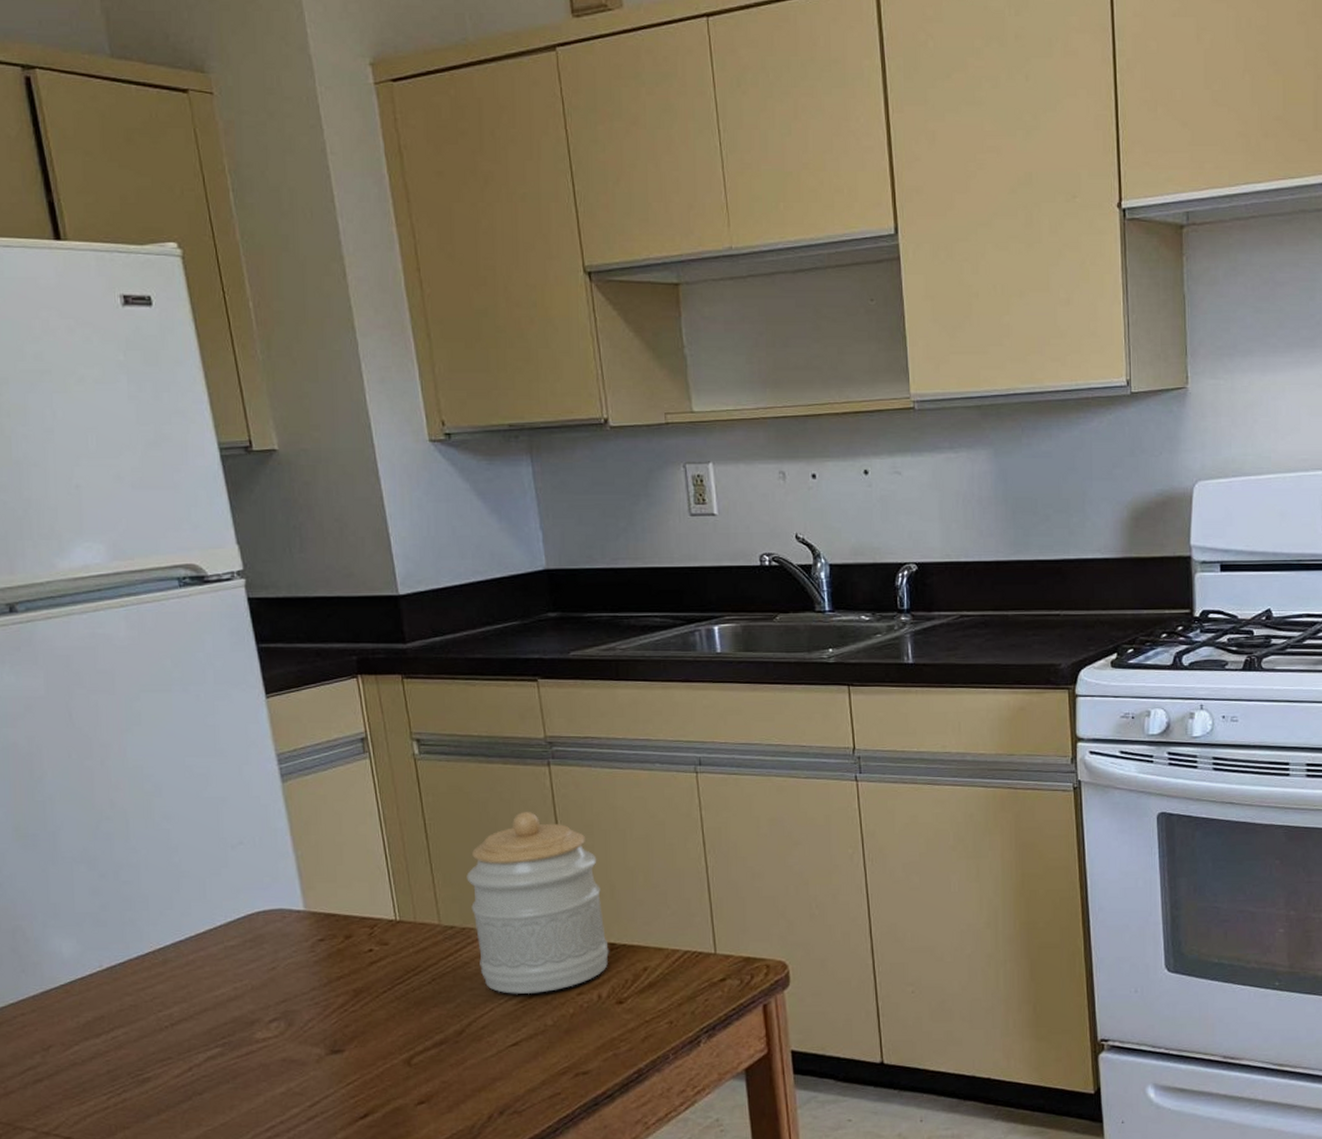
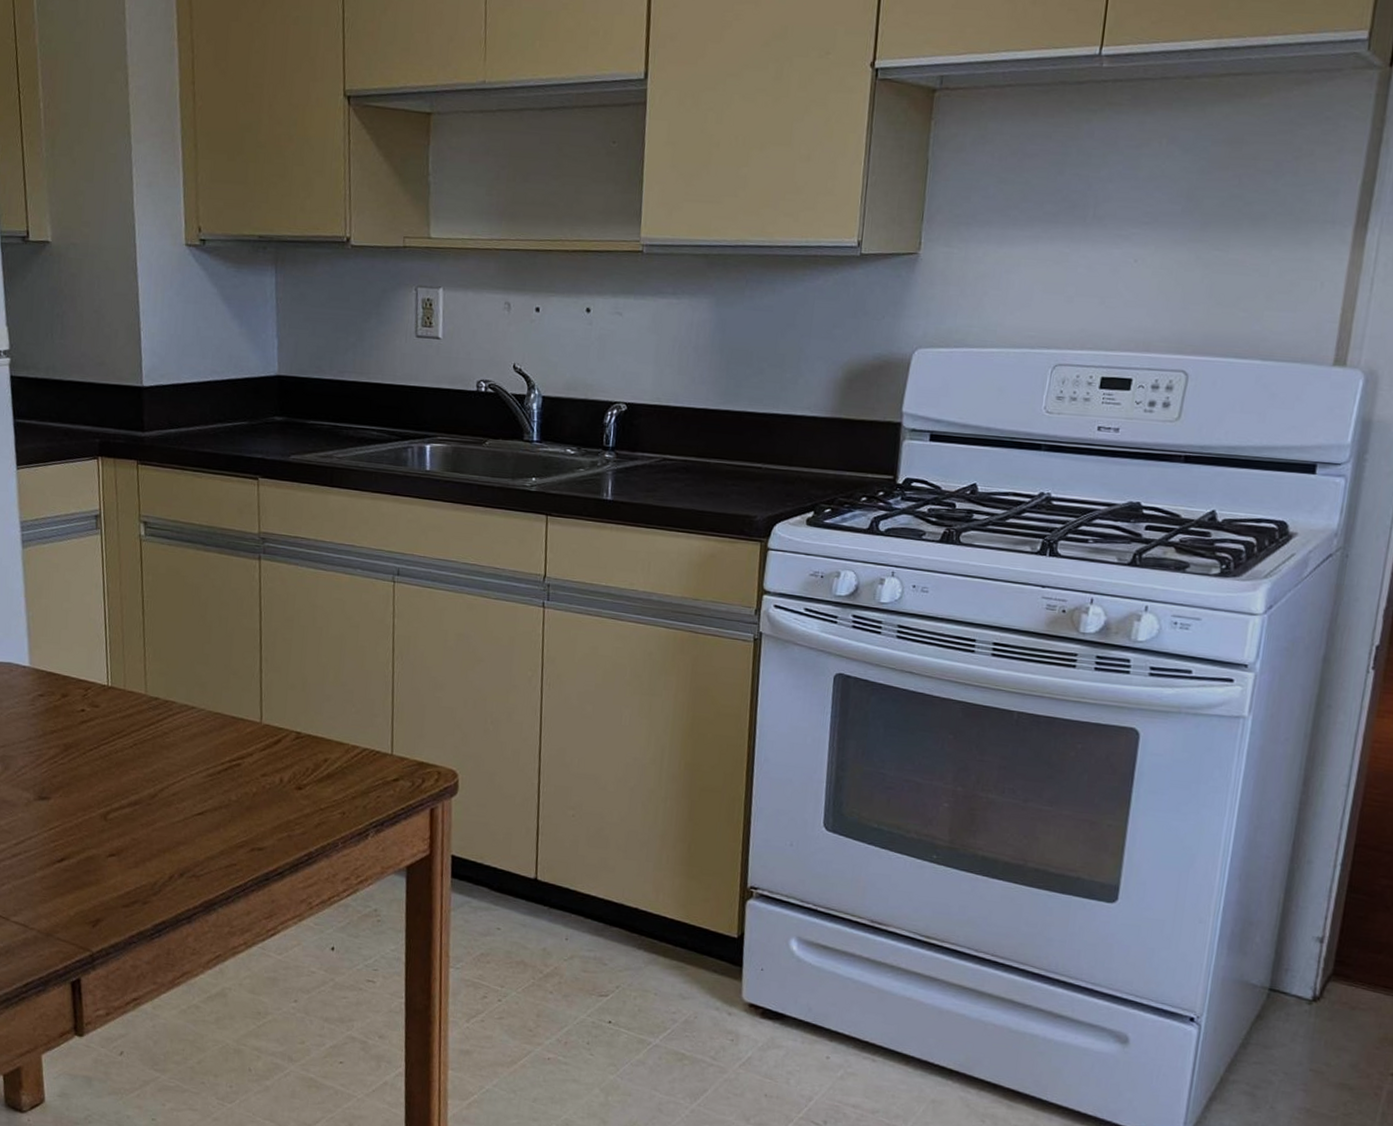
jar: present [466,812,609,995] -> none [174,600,295,770]

